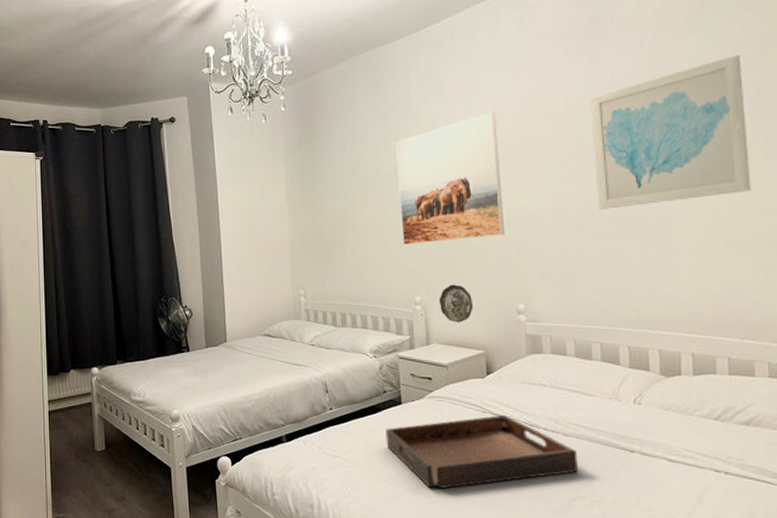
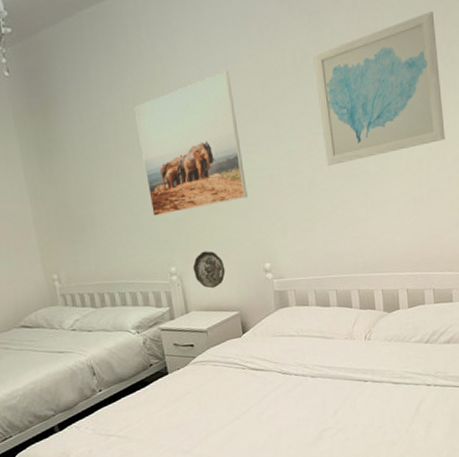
serving tray: present [386,415,578,489] -> none [156,368,325,447]

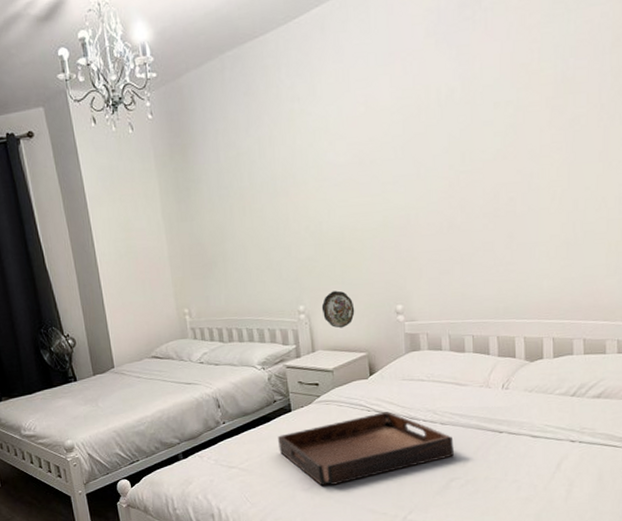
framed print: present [134,70,248,217] -> none [270,108,382,256]
serving tray: none [156,368,325,447] -> present [278,412,454,486]
wall art: present [313,10,445,167] -> none [460,39,607,207]

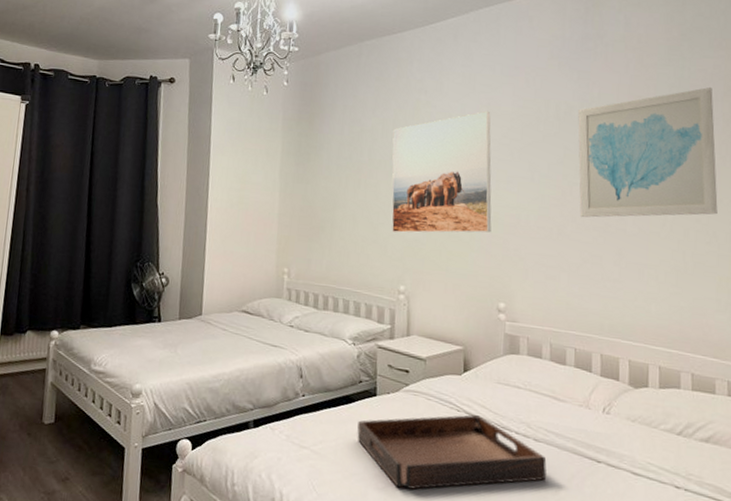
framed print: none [270,108,382,256] -> present [391,110,492,233]
decorative plate: present [321,290,355,329] -> none [422,276,456,317]
wall art: none [460,39,607,207] -> present [577,86,718,218]

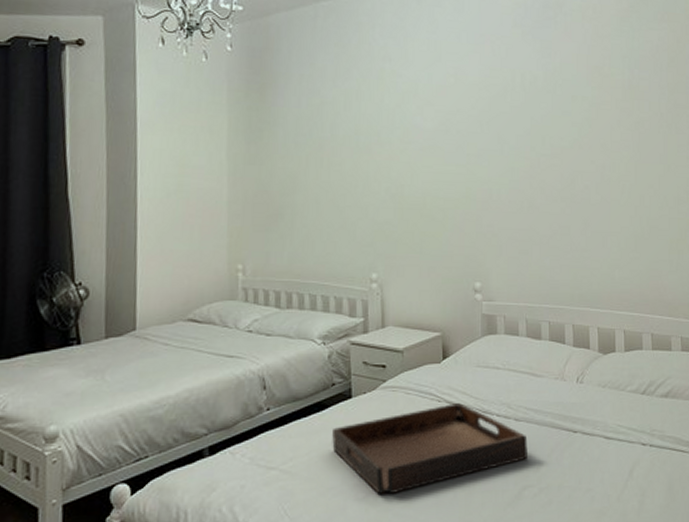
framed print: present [391,110,492,233] -> none [356,80,464,216]
wall art: present [577,86,718,218] -> none [542,57,667,189]

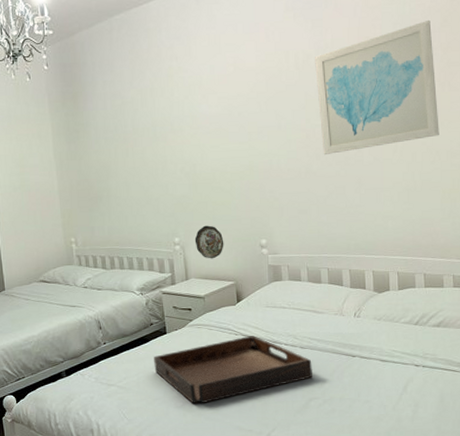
decorative plate: none [396,260,432,303] -> present [194,225,224,259]
wall art: none [542,57,667,189] -> present [315,19,439,156]

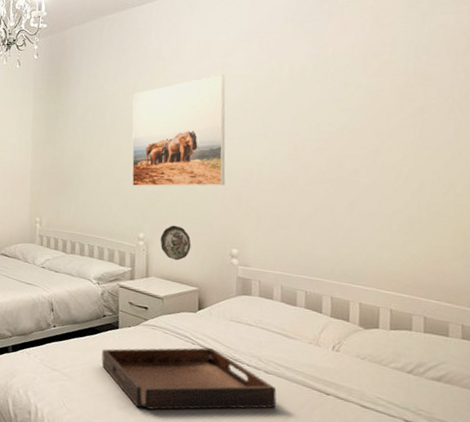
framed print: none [151,69,248,193] -> present [131,74,226,187]
wall art: present [315,19,439,156] -> none [311,41,456,171]

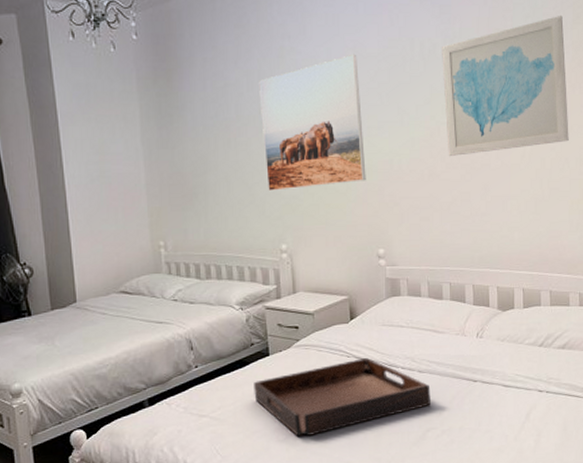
decorative plate: present [160,225,191,261] -> none [304,231,338,270]
wall art: none [311,41,456,171] -> present [442,15,569,157]

